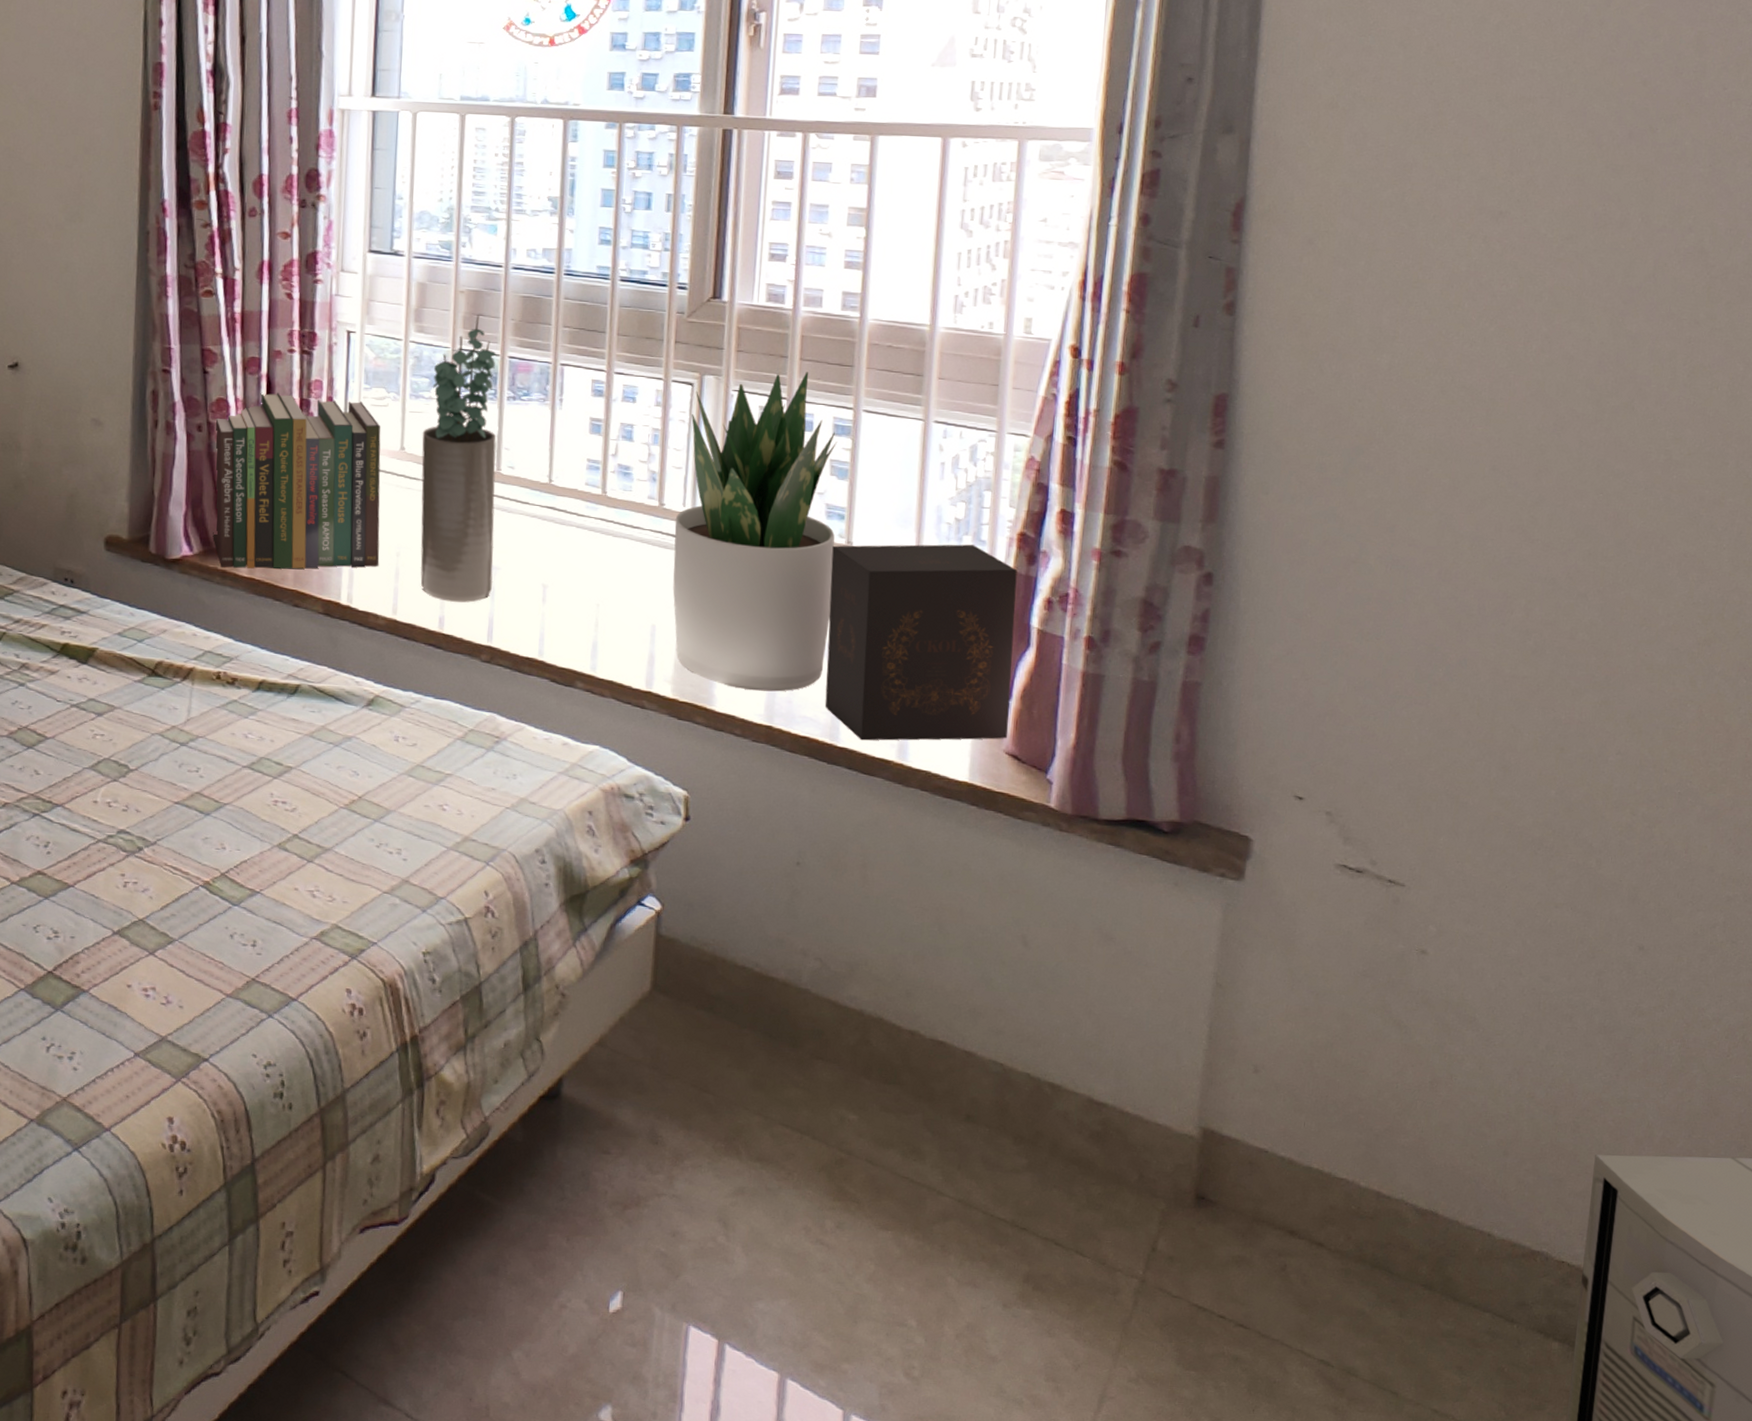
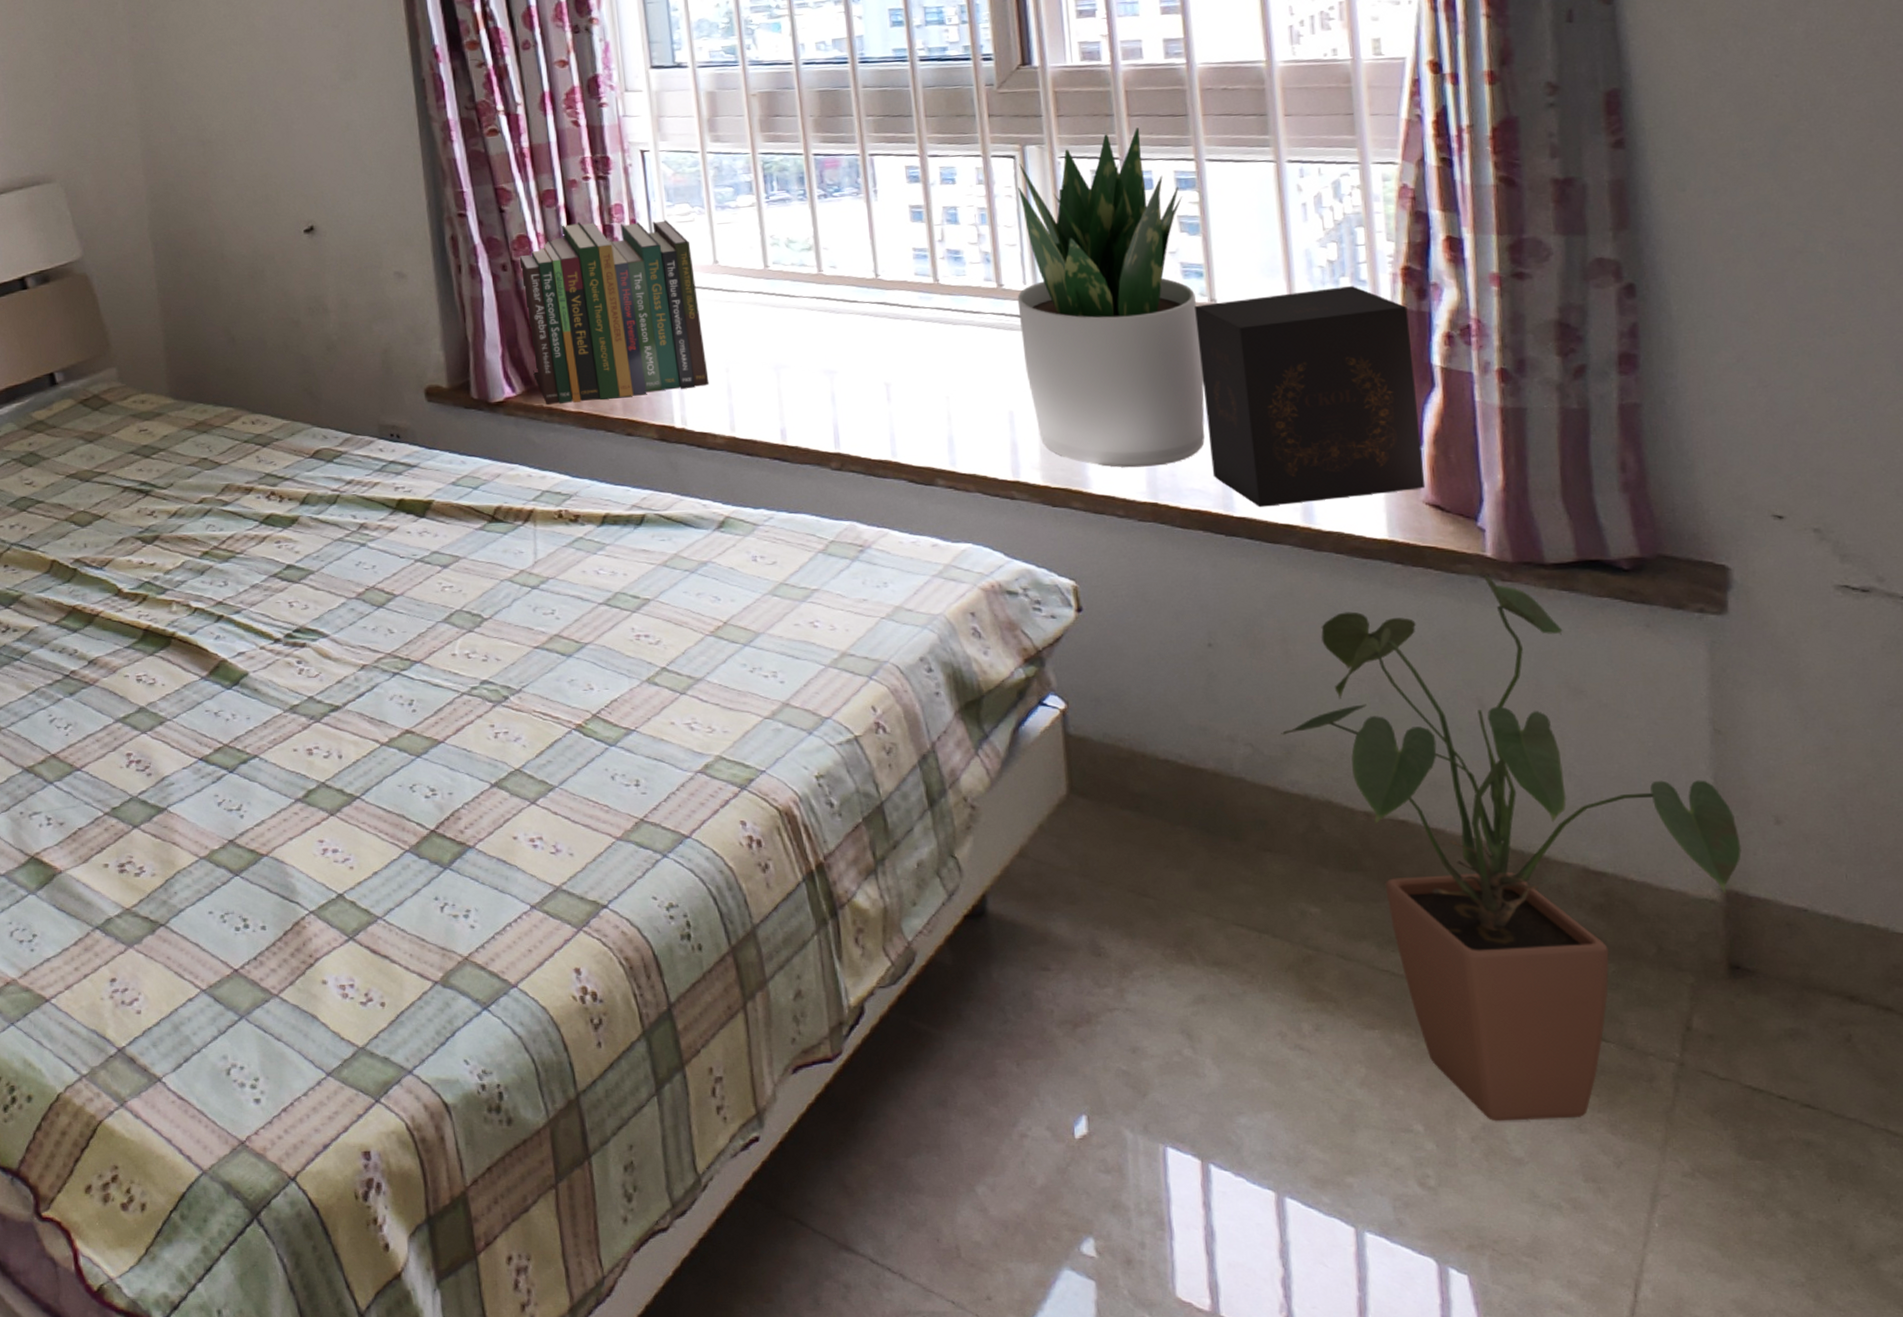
vase: present [420,315,497,603] -> none [734,116,832,413]
house plant: none [848,824,1223,1323] -> present [1281,575,1741,1122]

